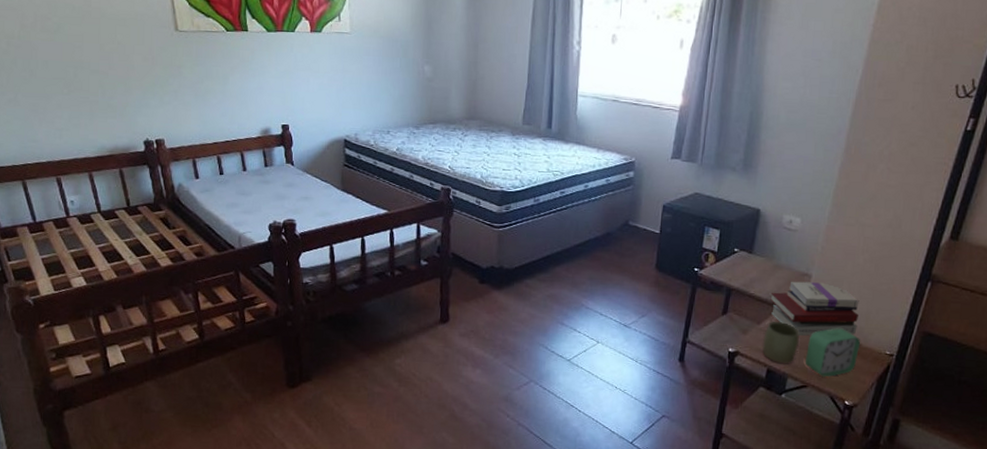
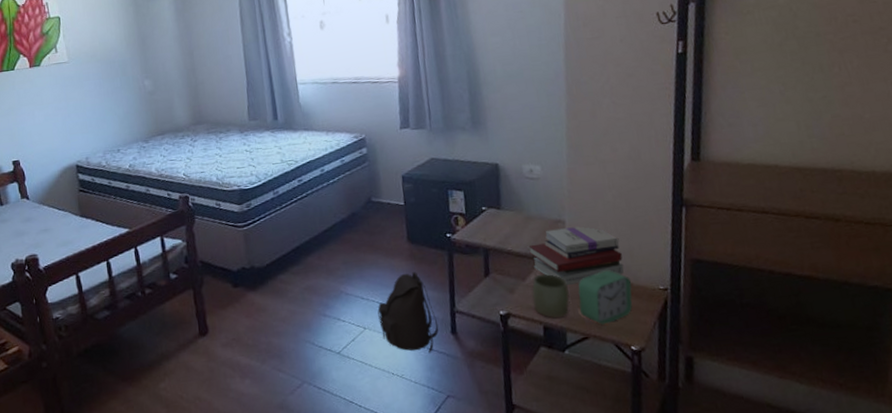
backpack: none [612,298,668,375] -> present [377,272,439,353]

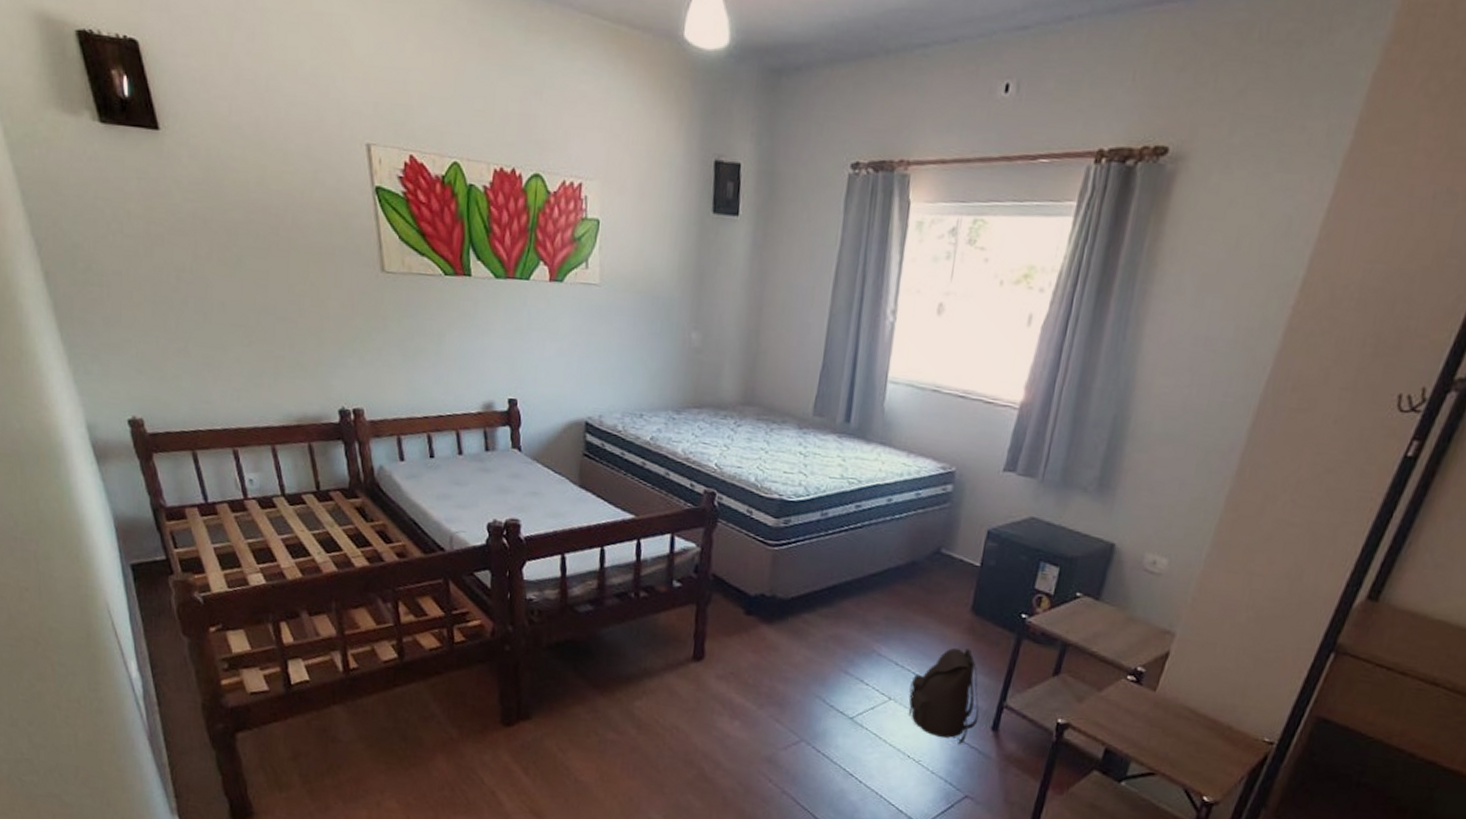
books: present [528,226,624,285] -> none [1117,639,1236,714]
mug: present [532,274,570,318] -> none [1100,689,1152,744]
alarm clock: present [578,270,633,325] -> none [1155,703,1233,765]

